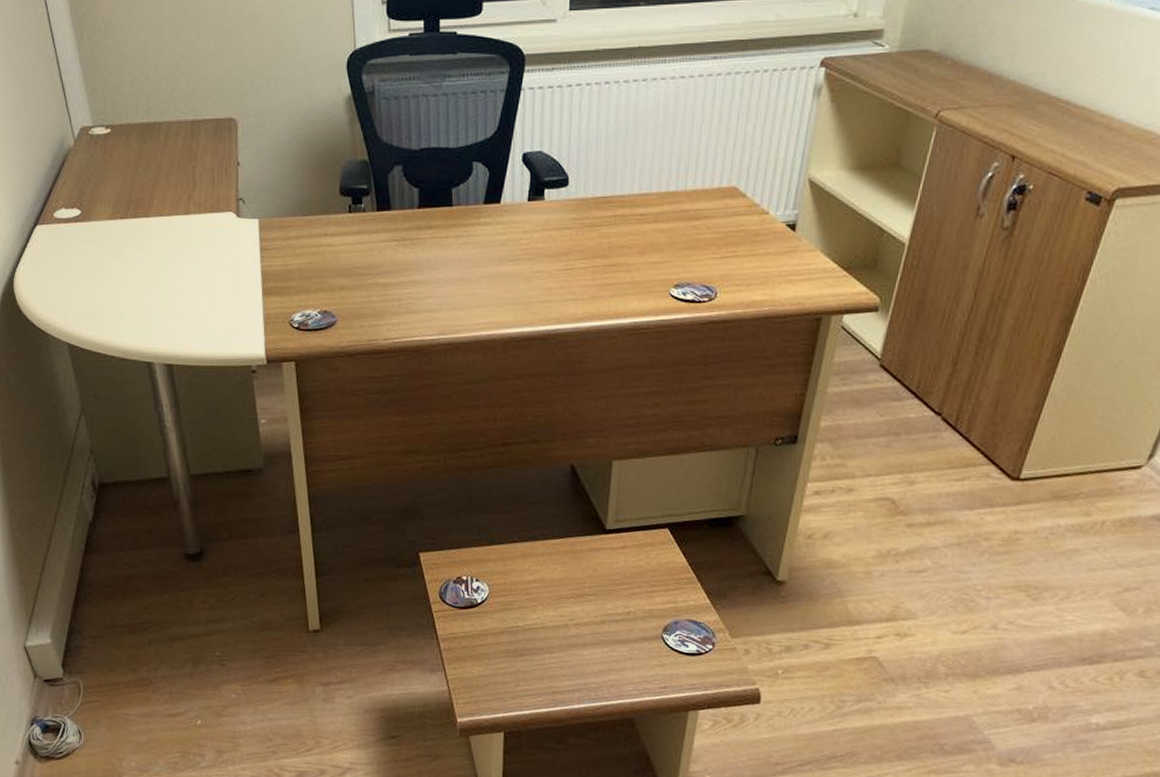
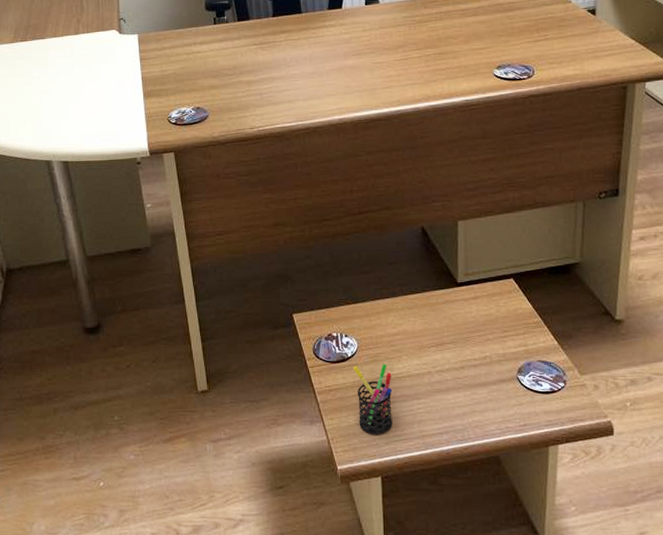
pen holder: none [481,612,524,688] -> present [352,363,393,434]

